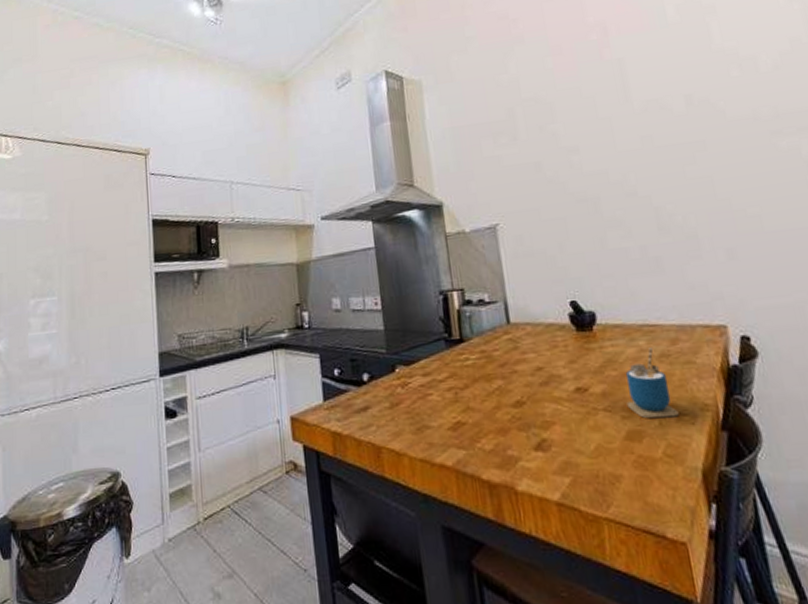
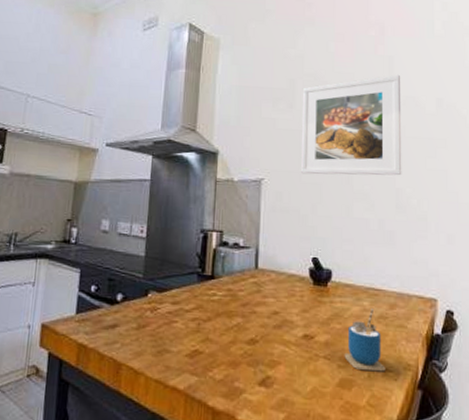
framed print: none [524,77,658,211] -> present [300,74,402,176]

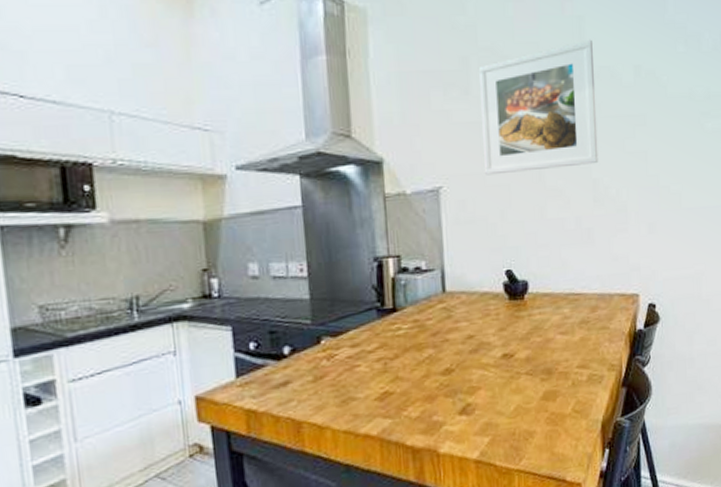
cup: present [344,309,386,372] -> none [547,315,590,380]

